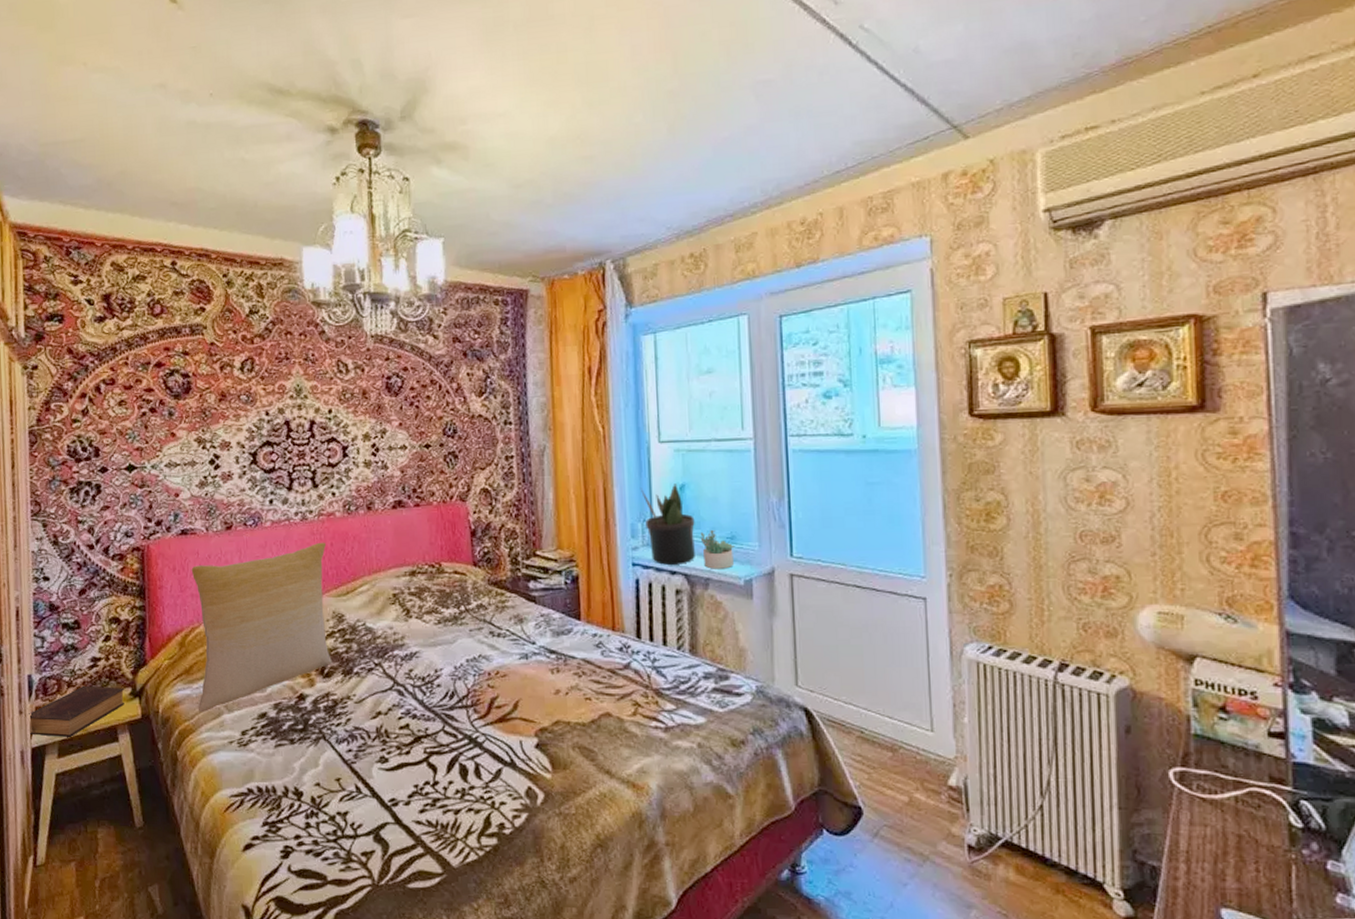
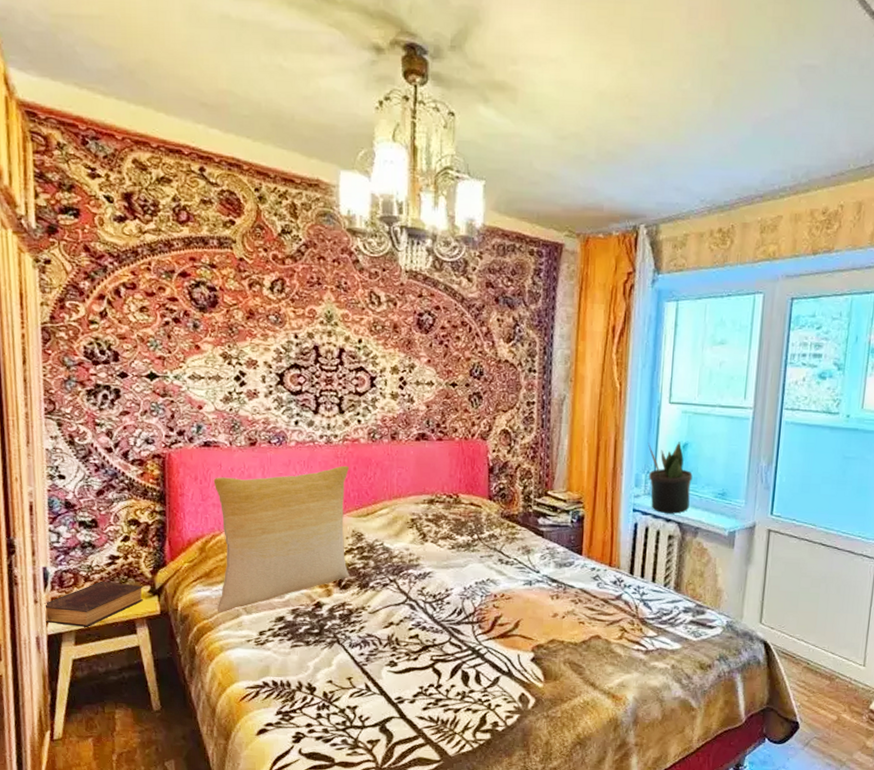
succulent plant: present [700,529,734,569] -> none [695,485,724,521]

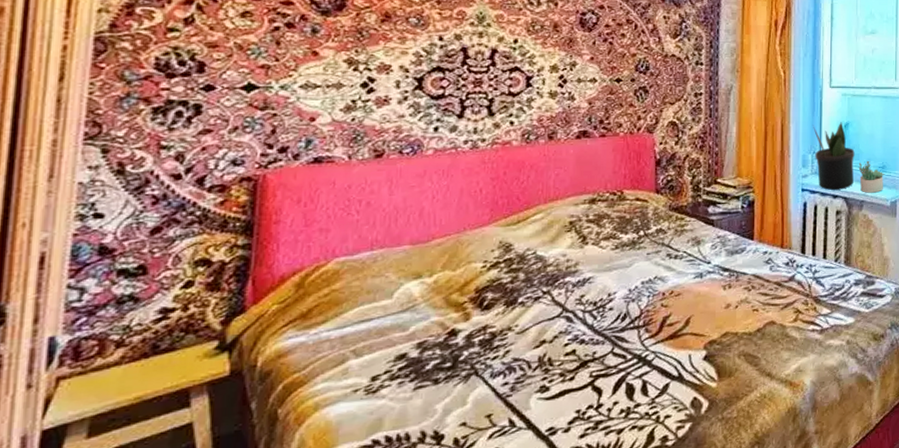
book: present [43,582,144,627] -> none [42,341,208,414]
pillow: present [213,465,350,613] -> none [315,171,499,362]
succulent plant: none [695,485,724,521] -> present [858,160,884,193]

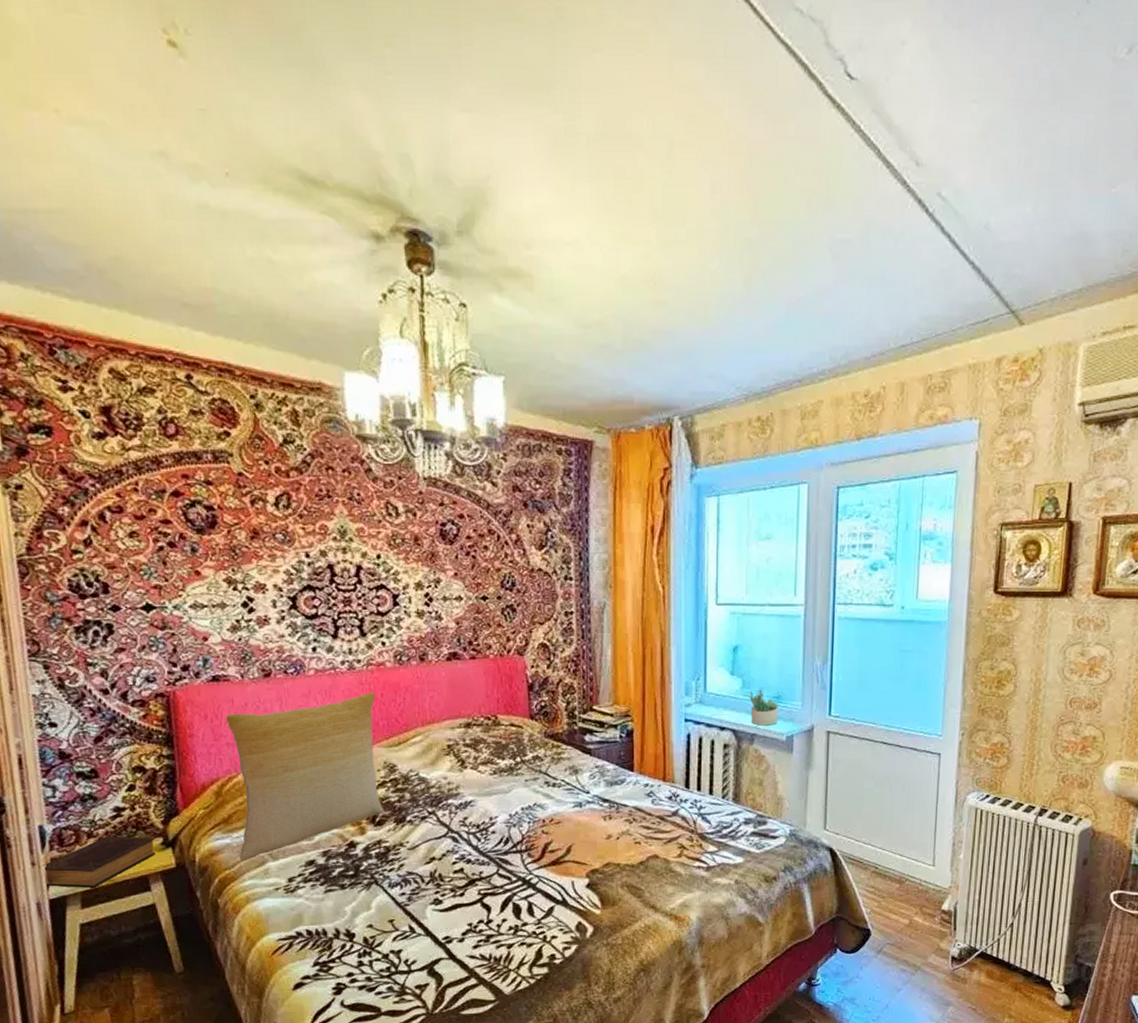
book: none [42,341,208,414] -> present [42,837,156,888]
pillow: none [315,171,499,362] -> present [225,692,385,862]
planter: present [813,122,855,190] -> none [697,645,745,721]

